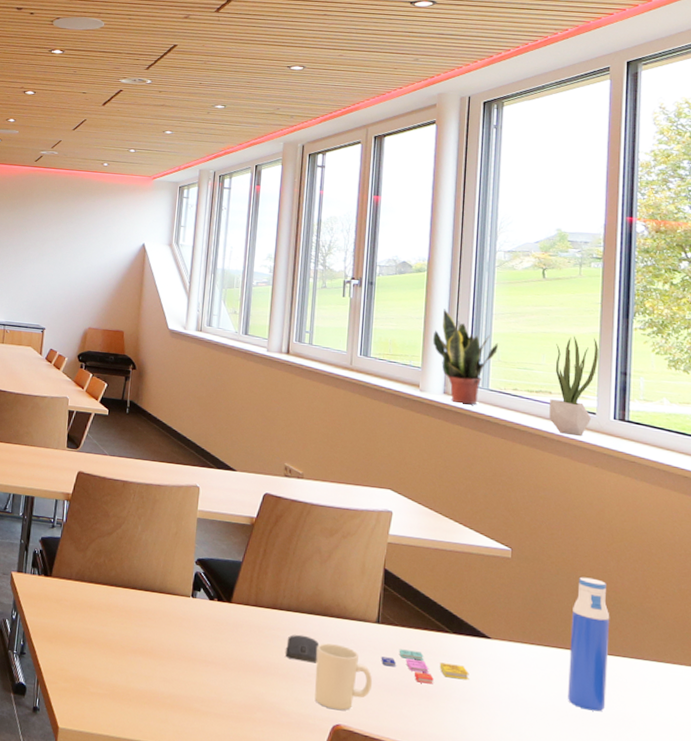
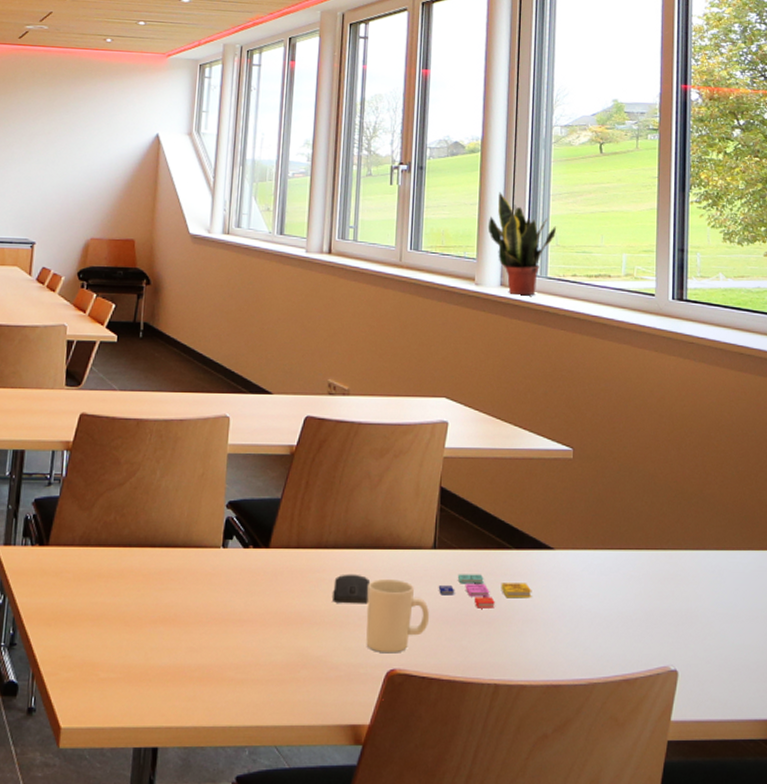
potted plant: present [549,336,599,437] -> none [609,213,656,321]
water bottle: present [568,576,610,712] -> none [632,470,672,611]

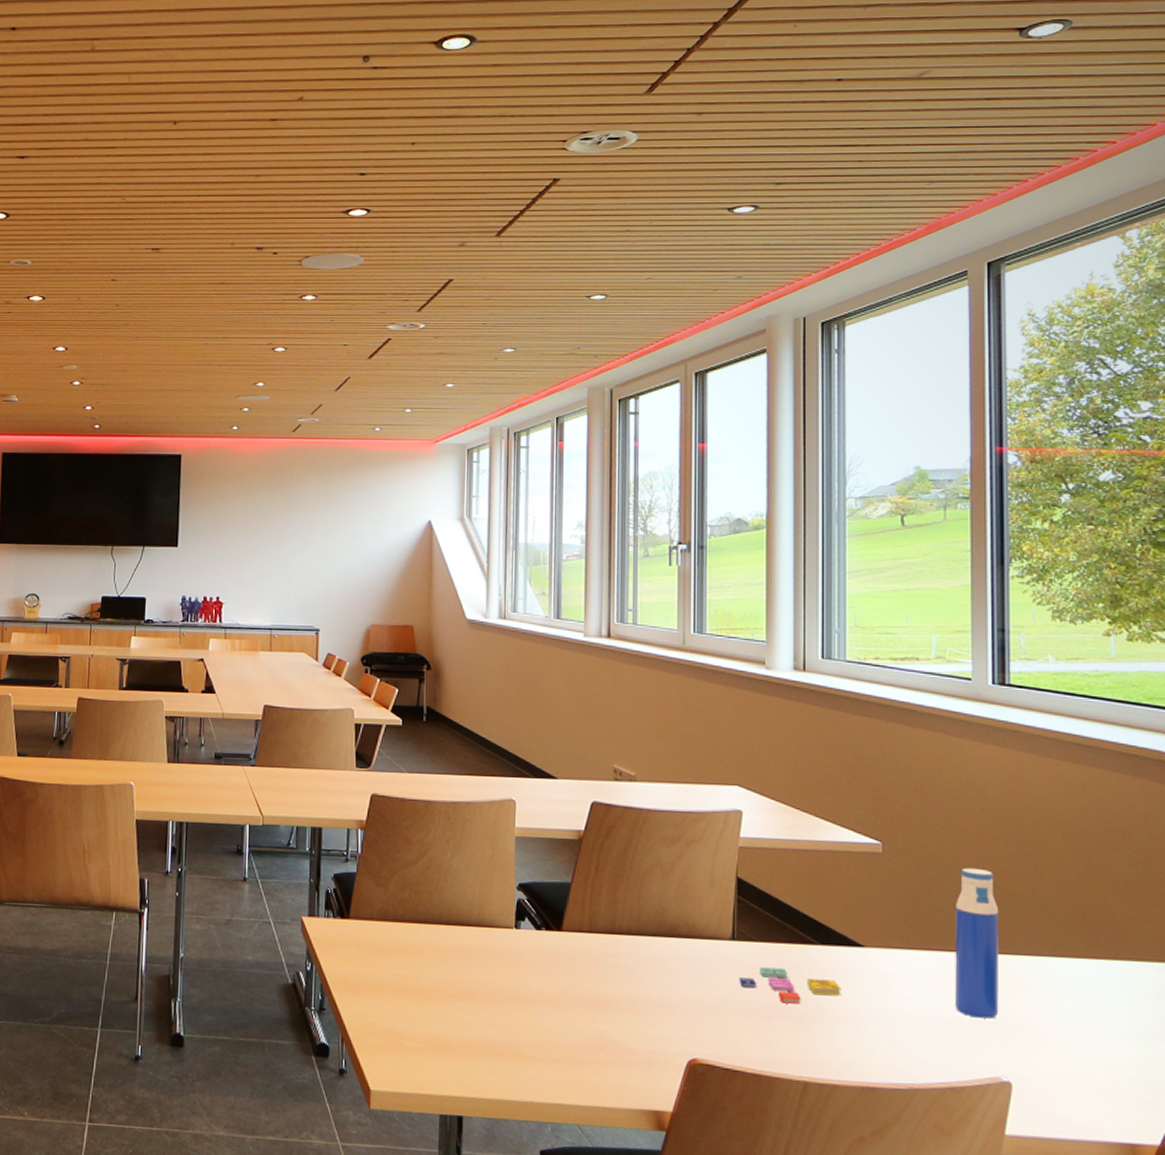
computer mouse: present [333,574,371,604] -> none [629,960,667,992]
mug: present [366,579,430,654] -> none [664,968,731,1043]
potted plant: present [487,192,556,296] -> none [777,571,854,680]
water bottle: none [632,470,672,611] -> present [955,867,1000,1019]

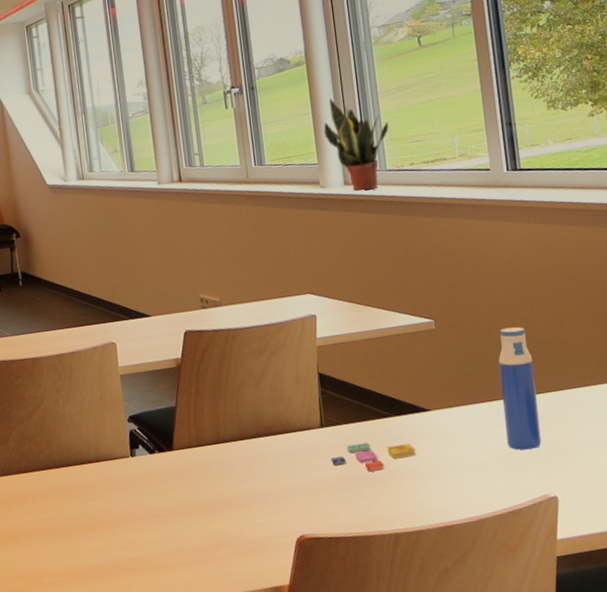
potted plant: none [777,571,854,680] -> present [323,98,389,192]

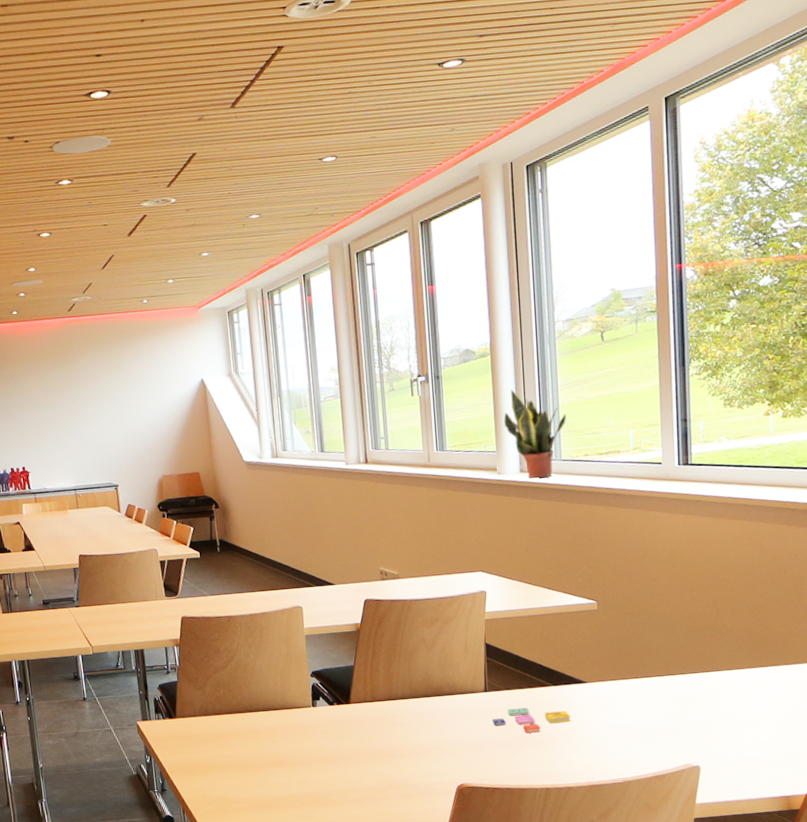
water bottle: present [498,326,542,450] -> none [654,611,689,723]

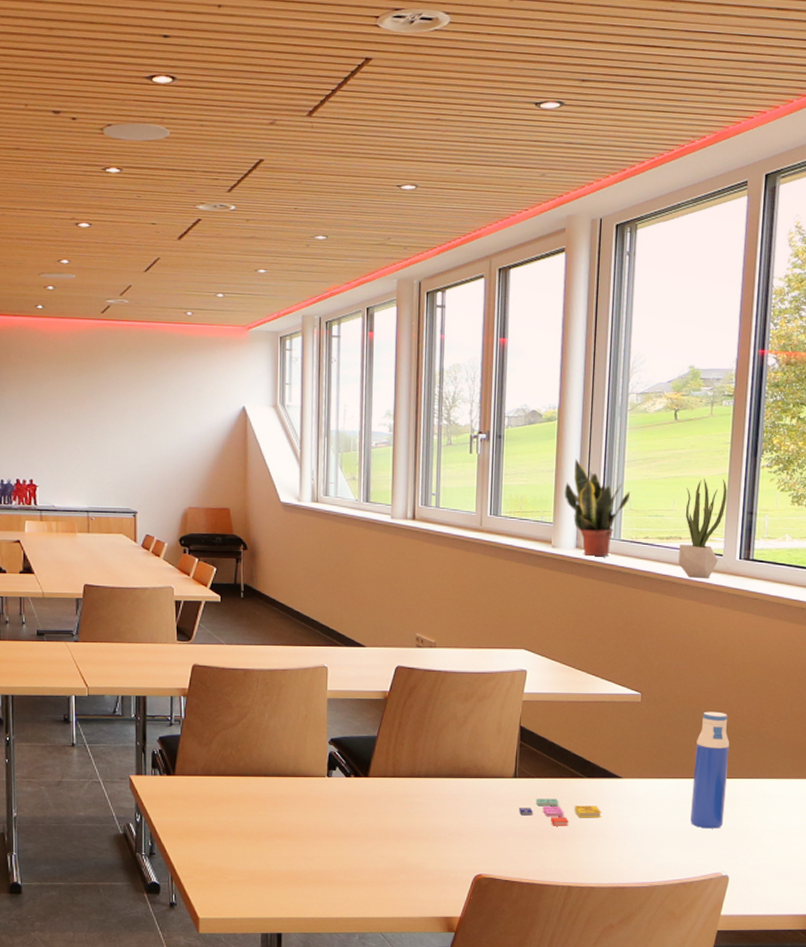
potted plant: none [619,390,660,488] -> present [678,478,727,579]
water bottle: none [654,611,689,723] -> present [690,711,730,829]

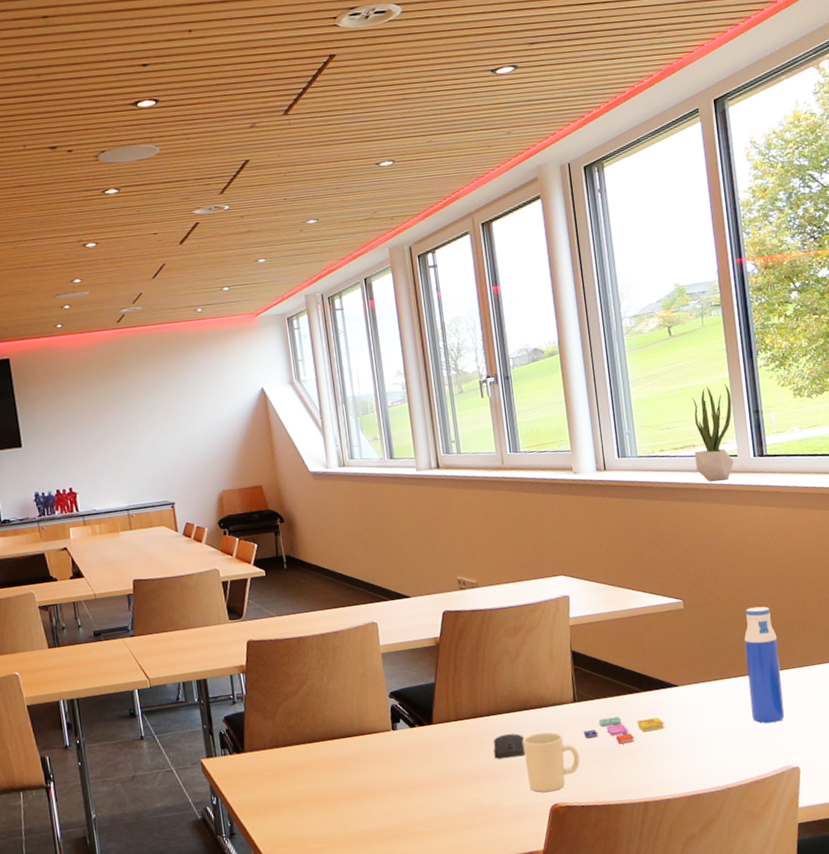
computer mouse: none [426,798,459,823] -> present [493,733,526,759]
mug: none [455,803,512,862] -> present [522,732,580,793]
potted plant: present [564,459,630,557] -> none [576,387,640,478]

